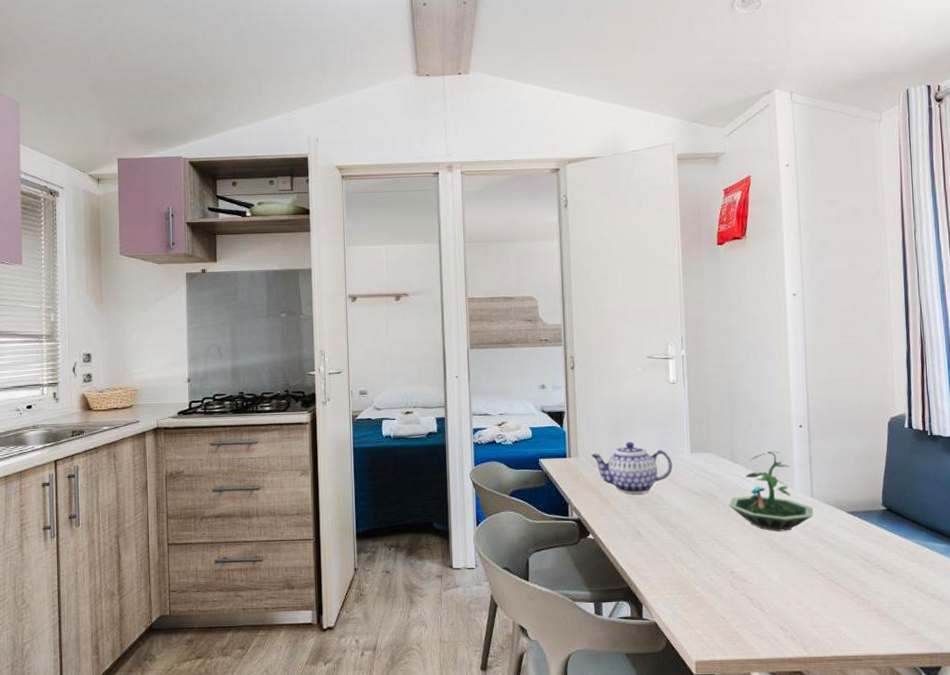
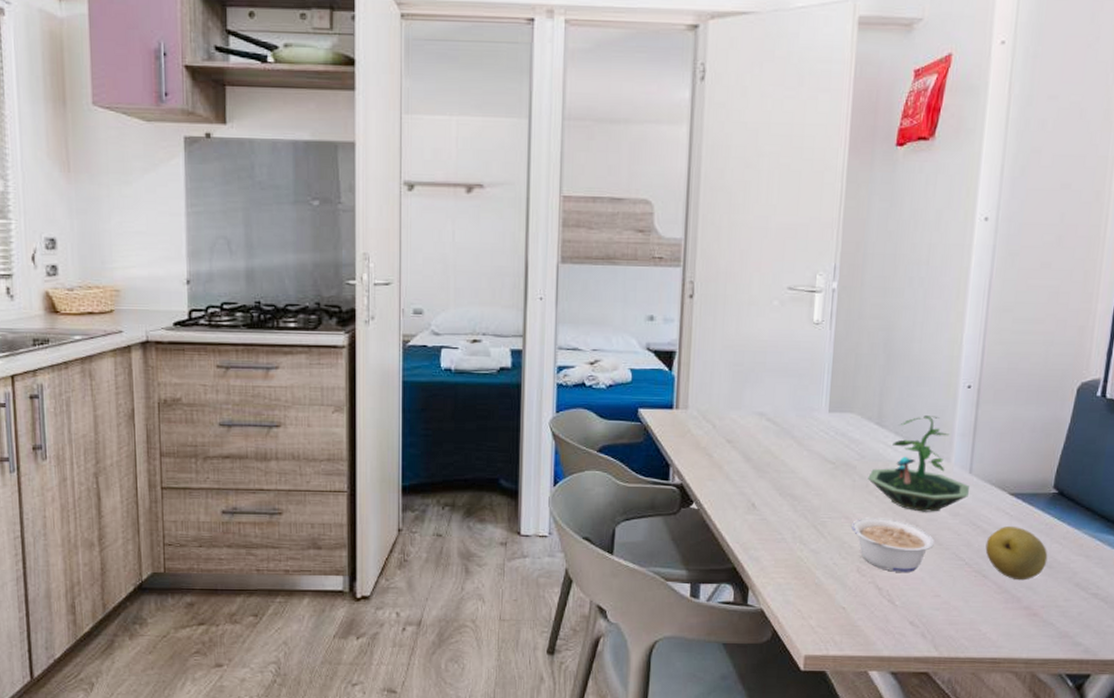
teapot: present [591,441,673,494] -> none [704,393,805,458]
legume: none [721,538,791,584] -> present [851,517,935,572]
fruit: none [834,540,887,586] -> present [985,527,1048,581]

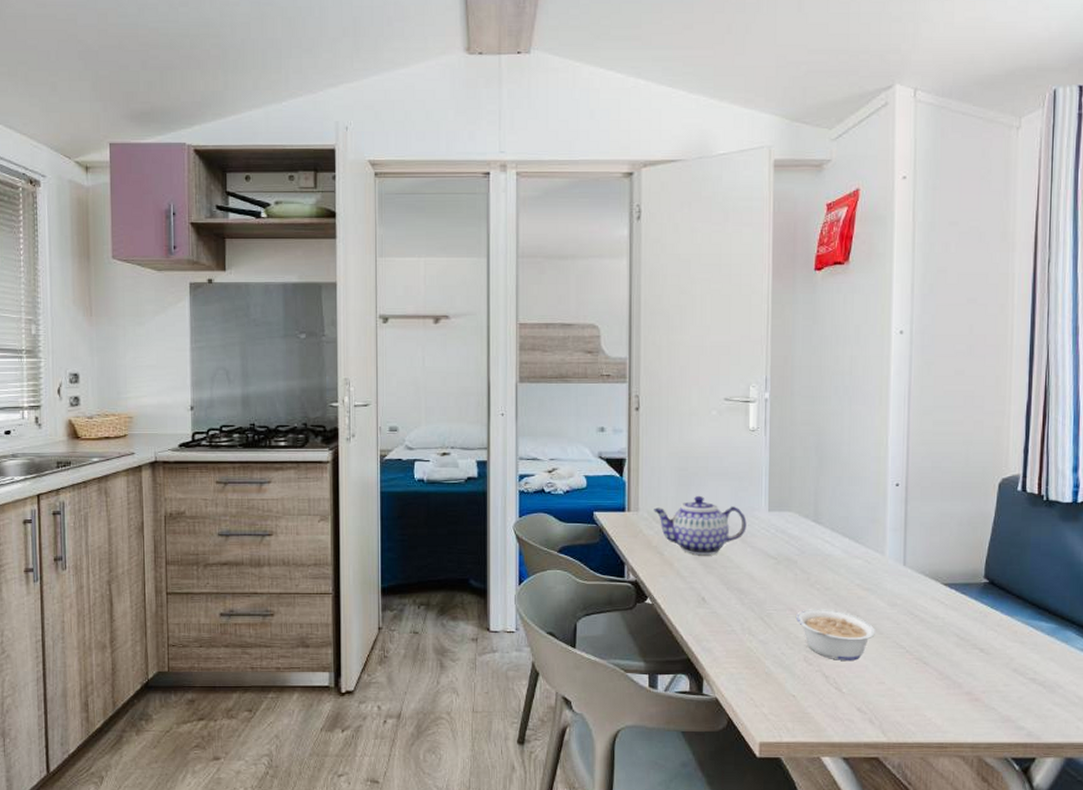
teapot: none [704,393,805,458] -> present [654,495,747,555]
terrarium: present [868,416,969,512] -> none [809,512,904,603]
fruit: present [985,527,1048,581] -> none [924,615,984,667]

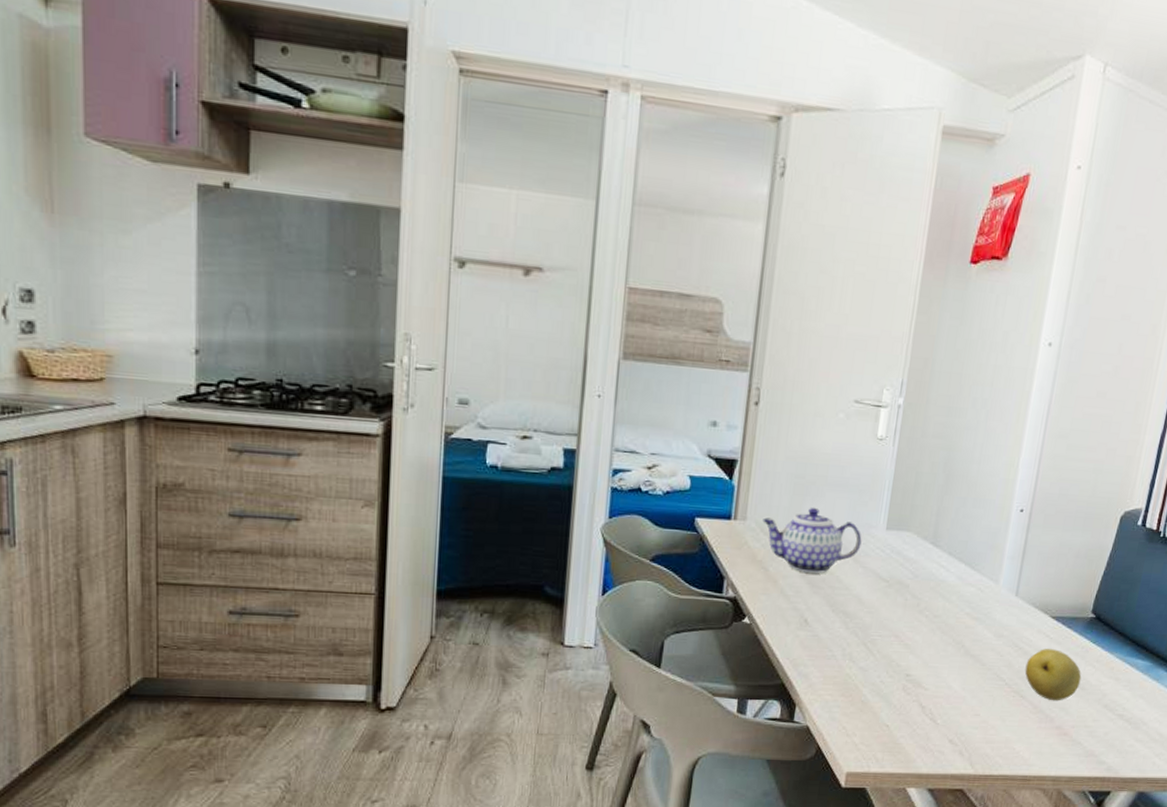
legume: present [796,609,875,660] -> none [900,636,978,691]
fruit: none [924,615,984,667] -> present [1025,649,1082,701]

